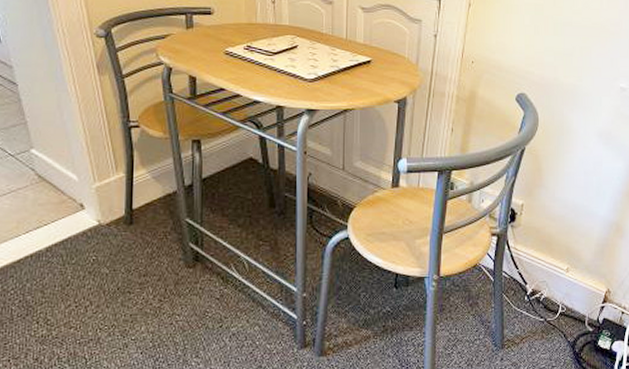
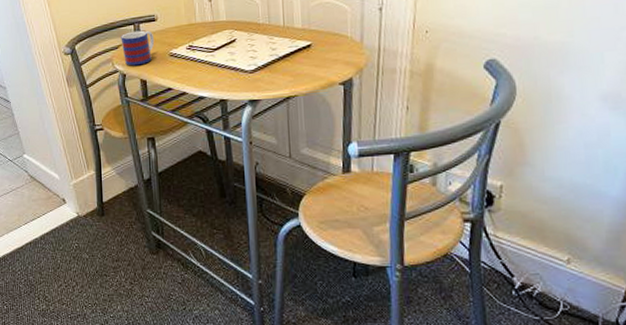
mug: none [169,22,209,60] -> present [121,30,155,66]

